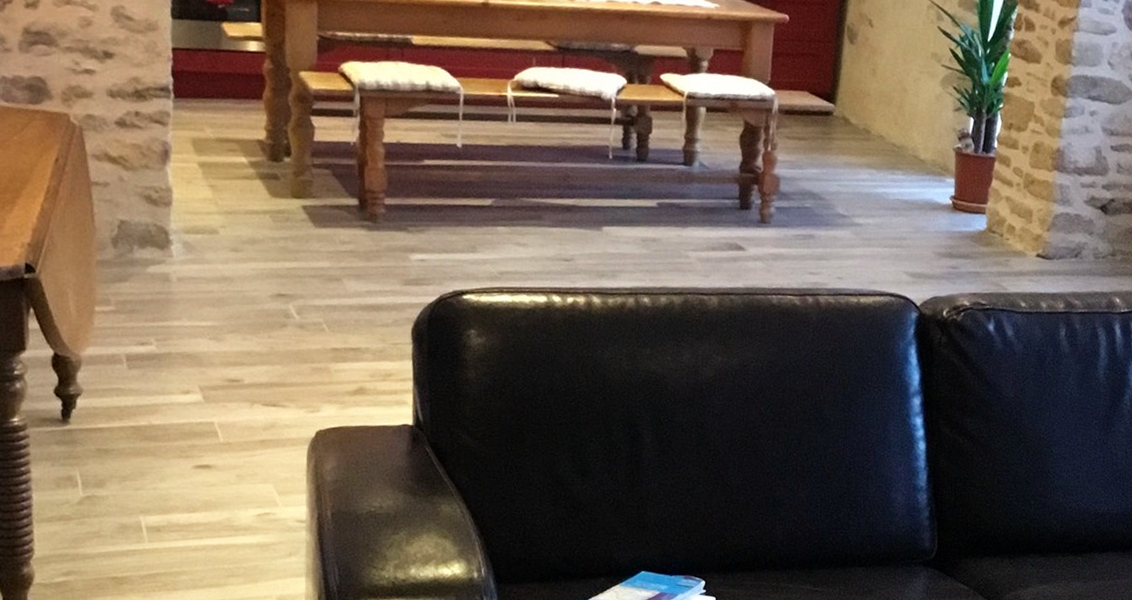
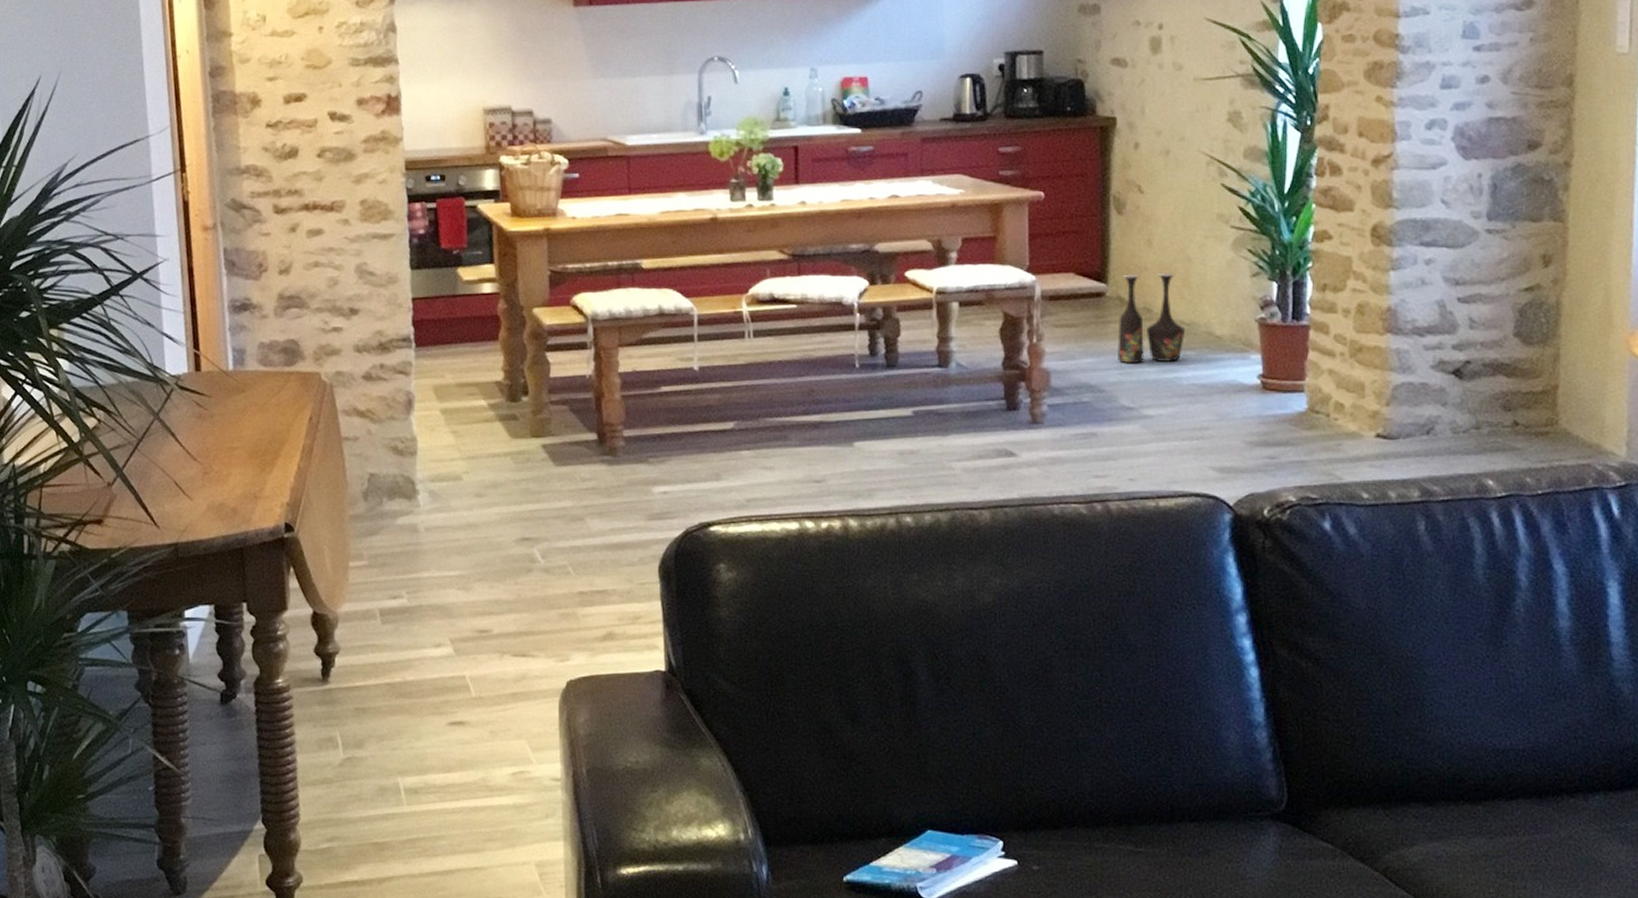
vase: none [837,96,897,179] -> present [1116,271,1186,364]

